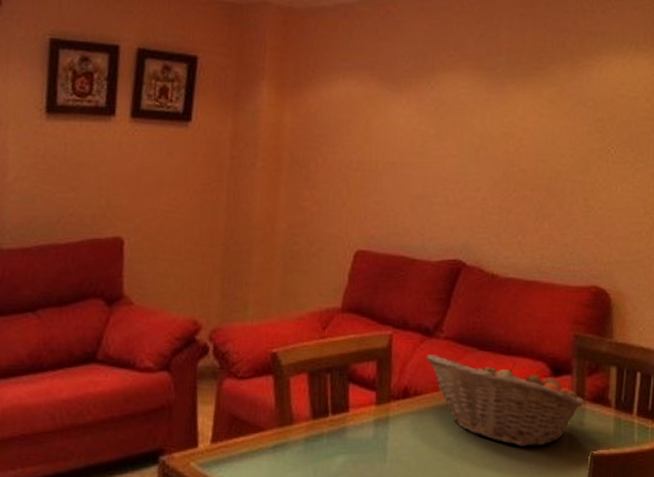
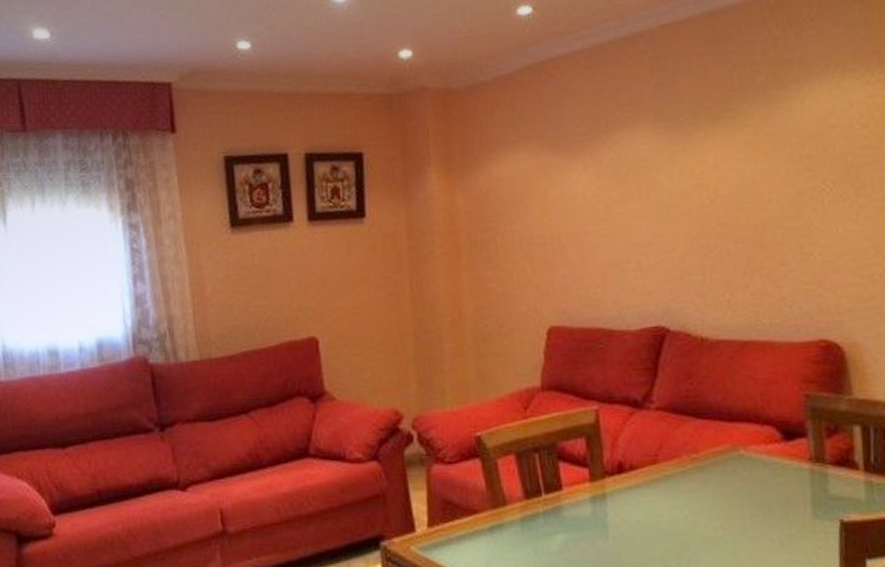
fruit basket: present [426,355,584,446] -> none [638,427,826,517]

